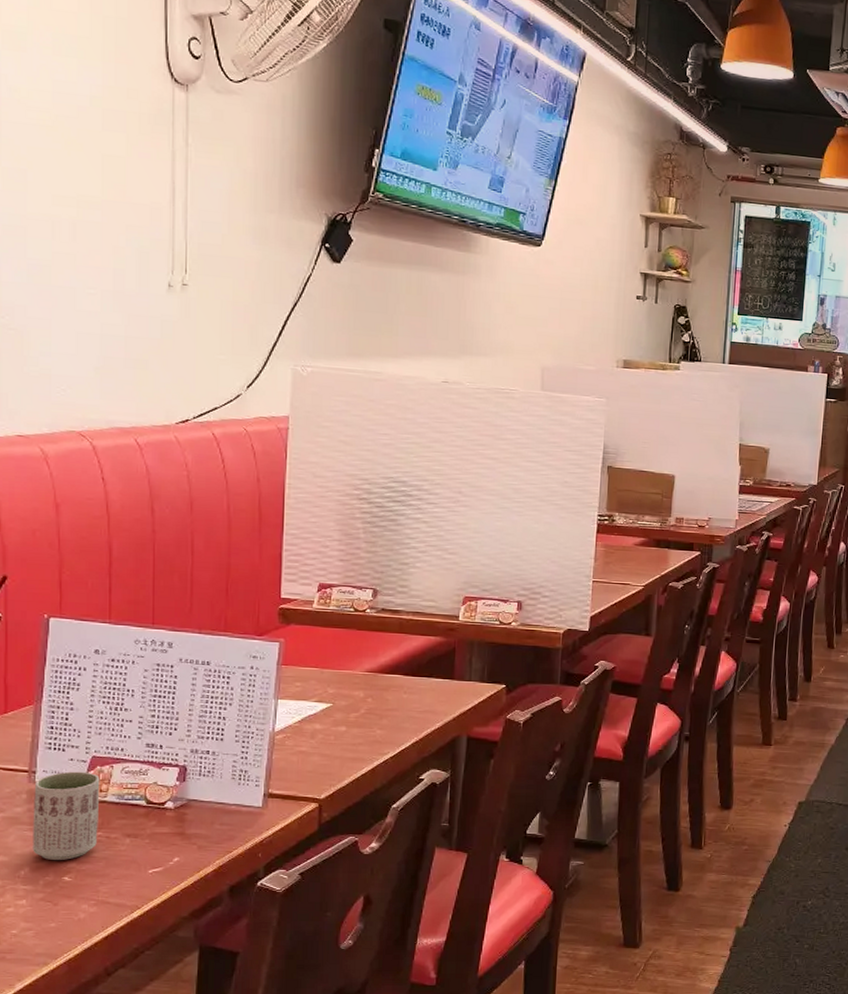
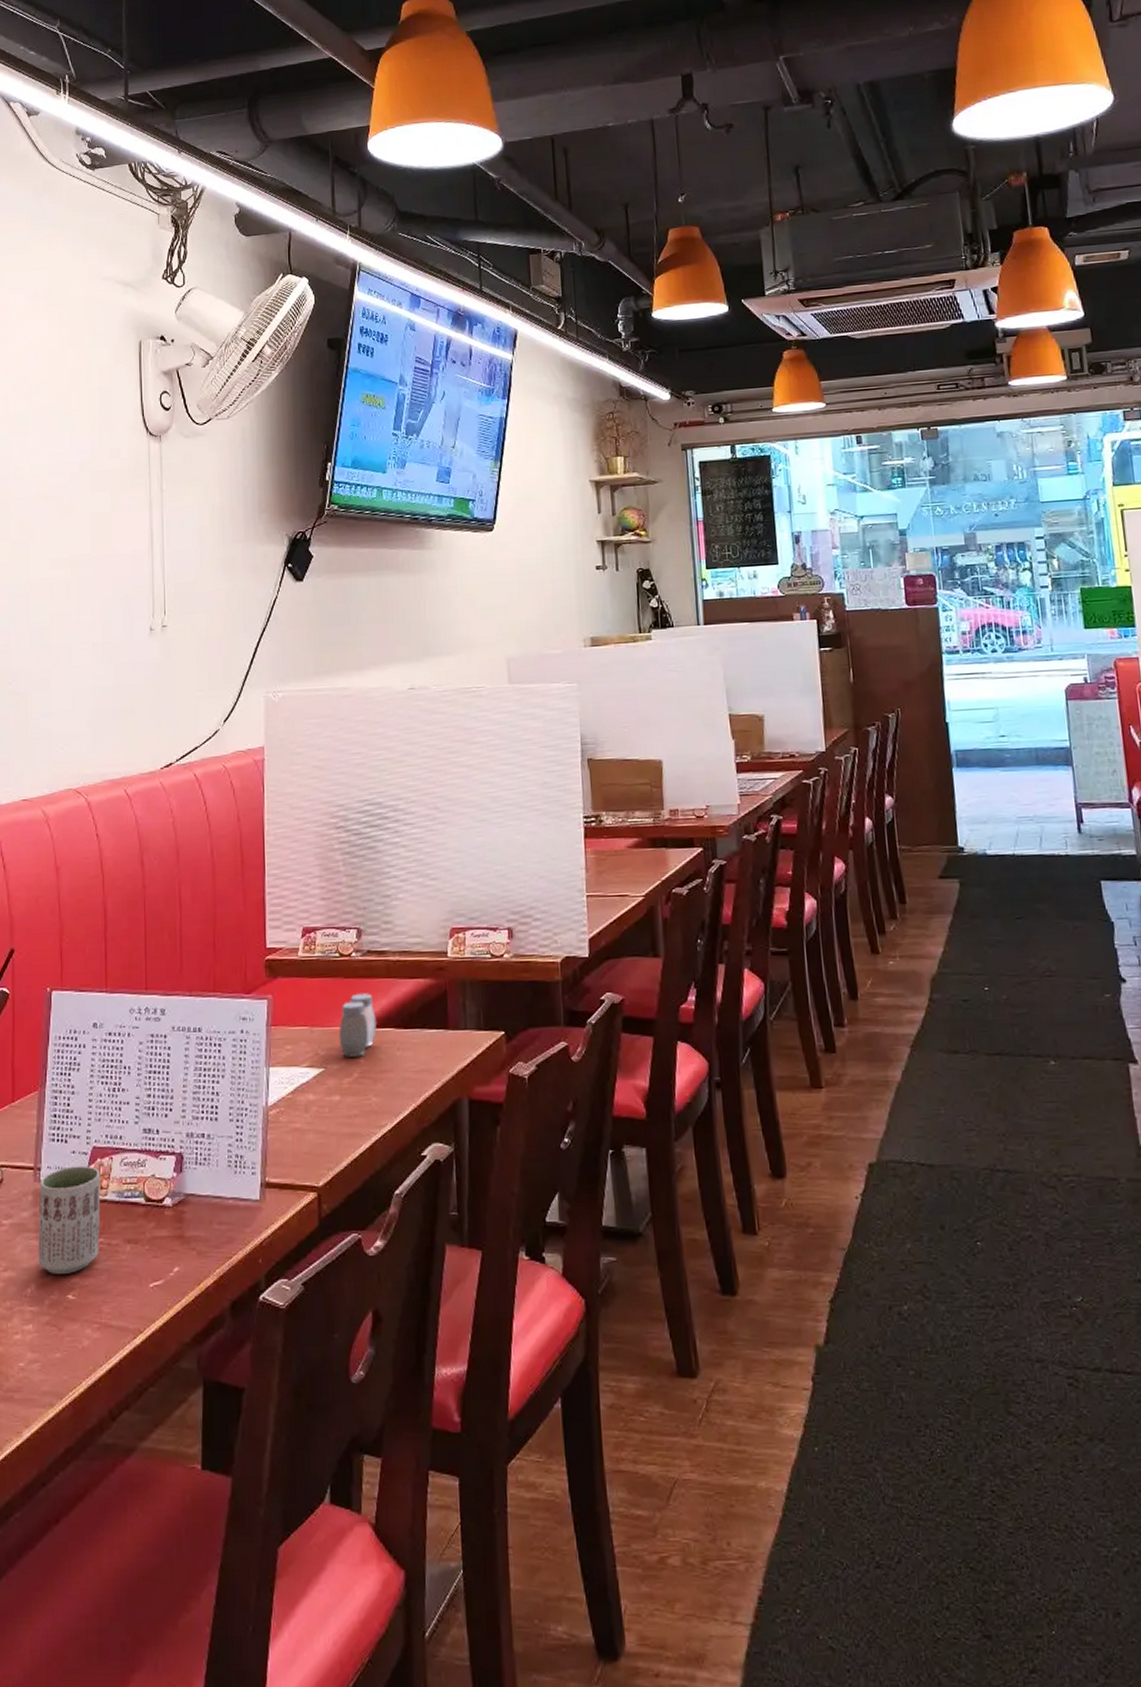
salt and pepper shaker: none [348,644,387,696] -> present [339,993,378,1057]

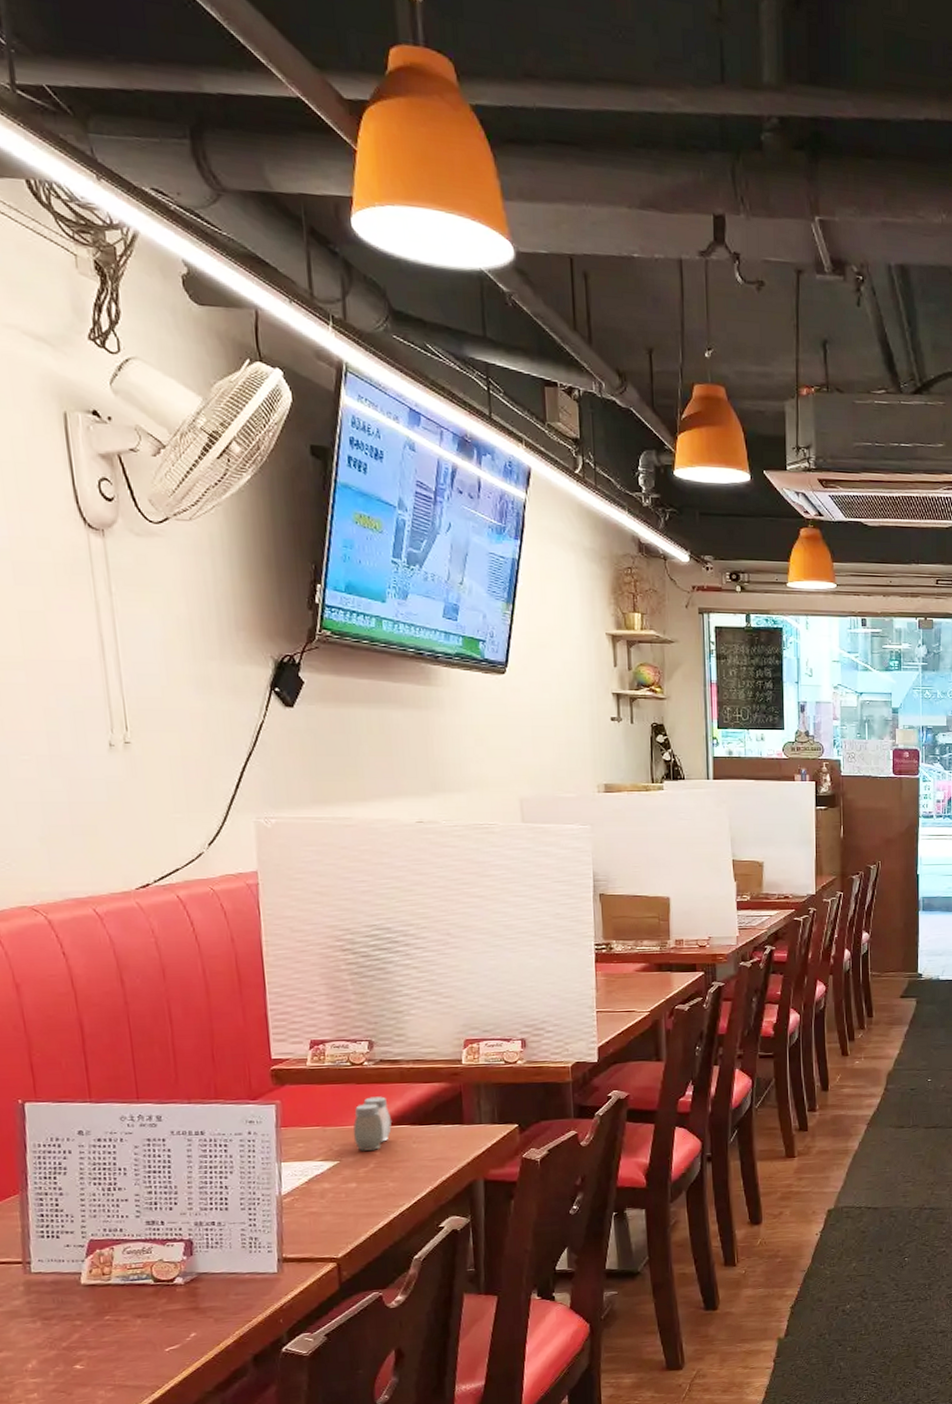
cup: present [38,1165,101,1274] -> none [30,1256,106,1350]

